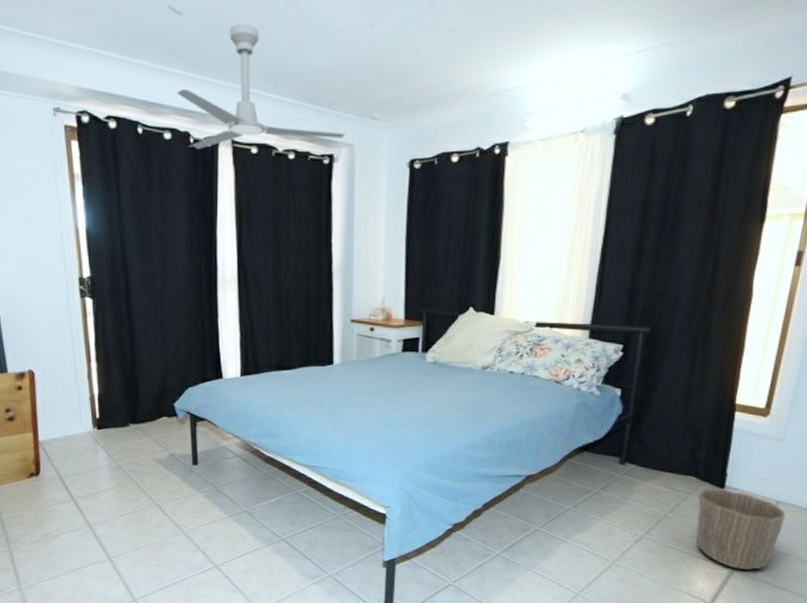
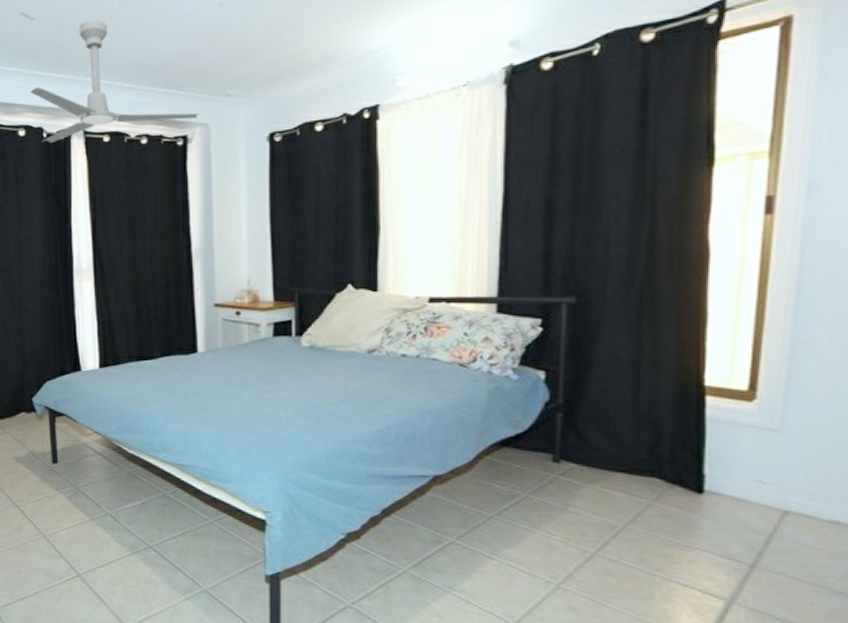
waste basket: present [695,488,786,571] -> none [666,493,800,603]

